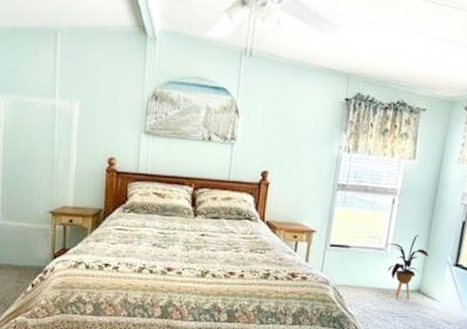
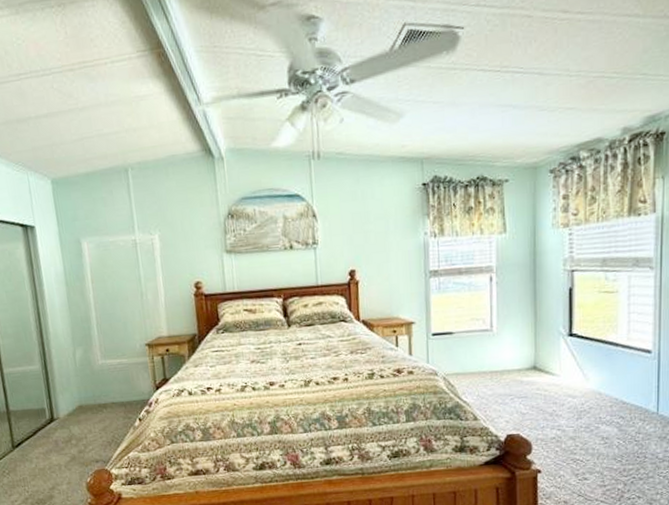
house plant: present [387,234,429,300] -> none [492,309,539,380]

